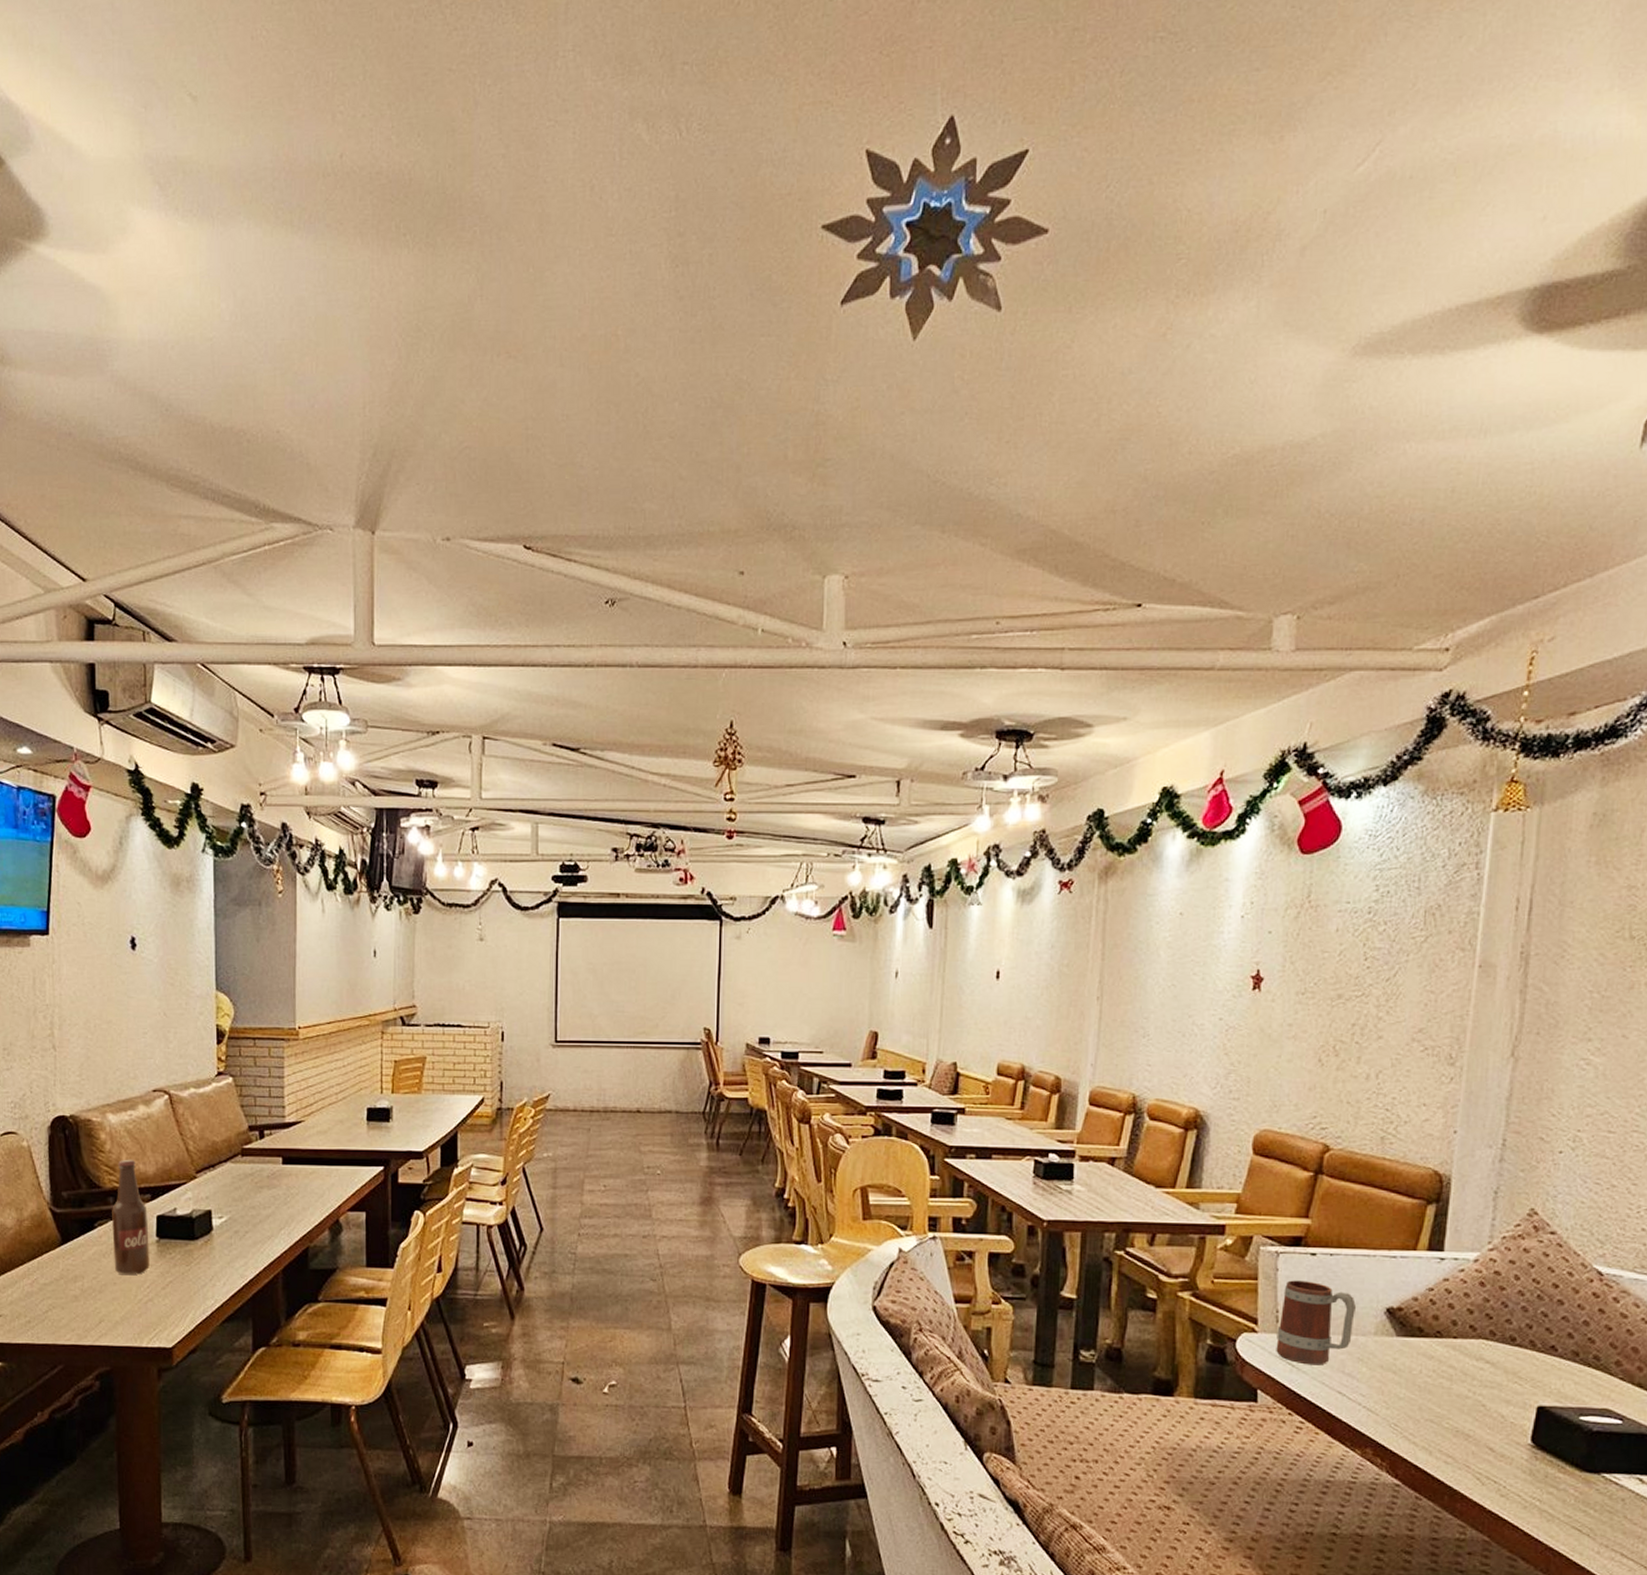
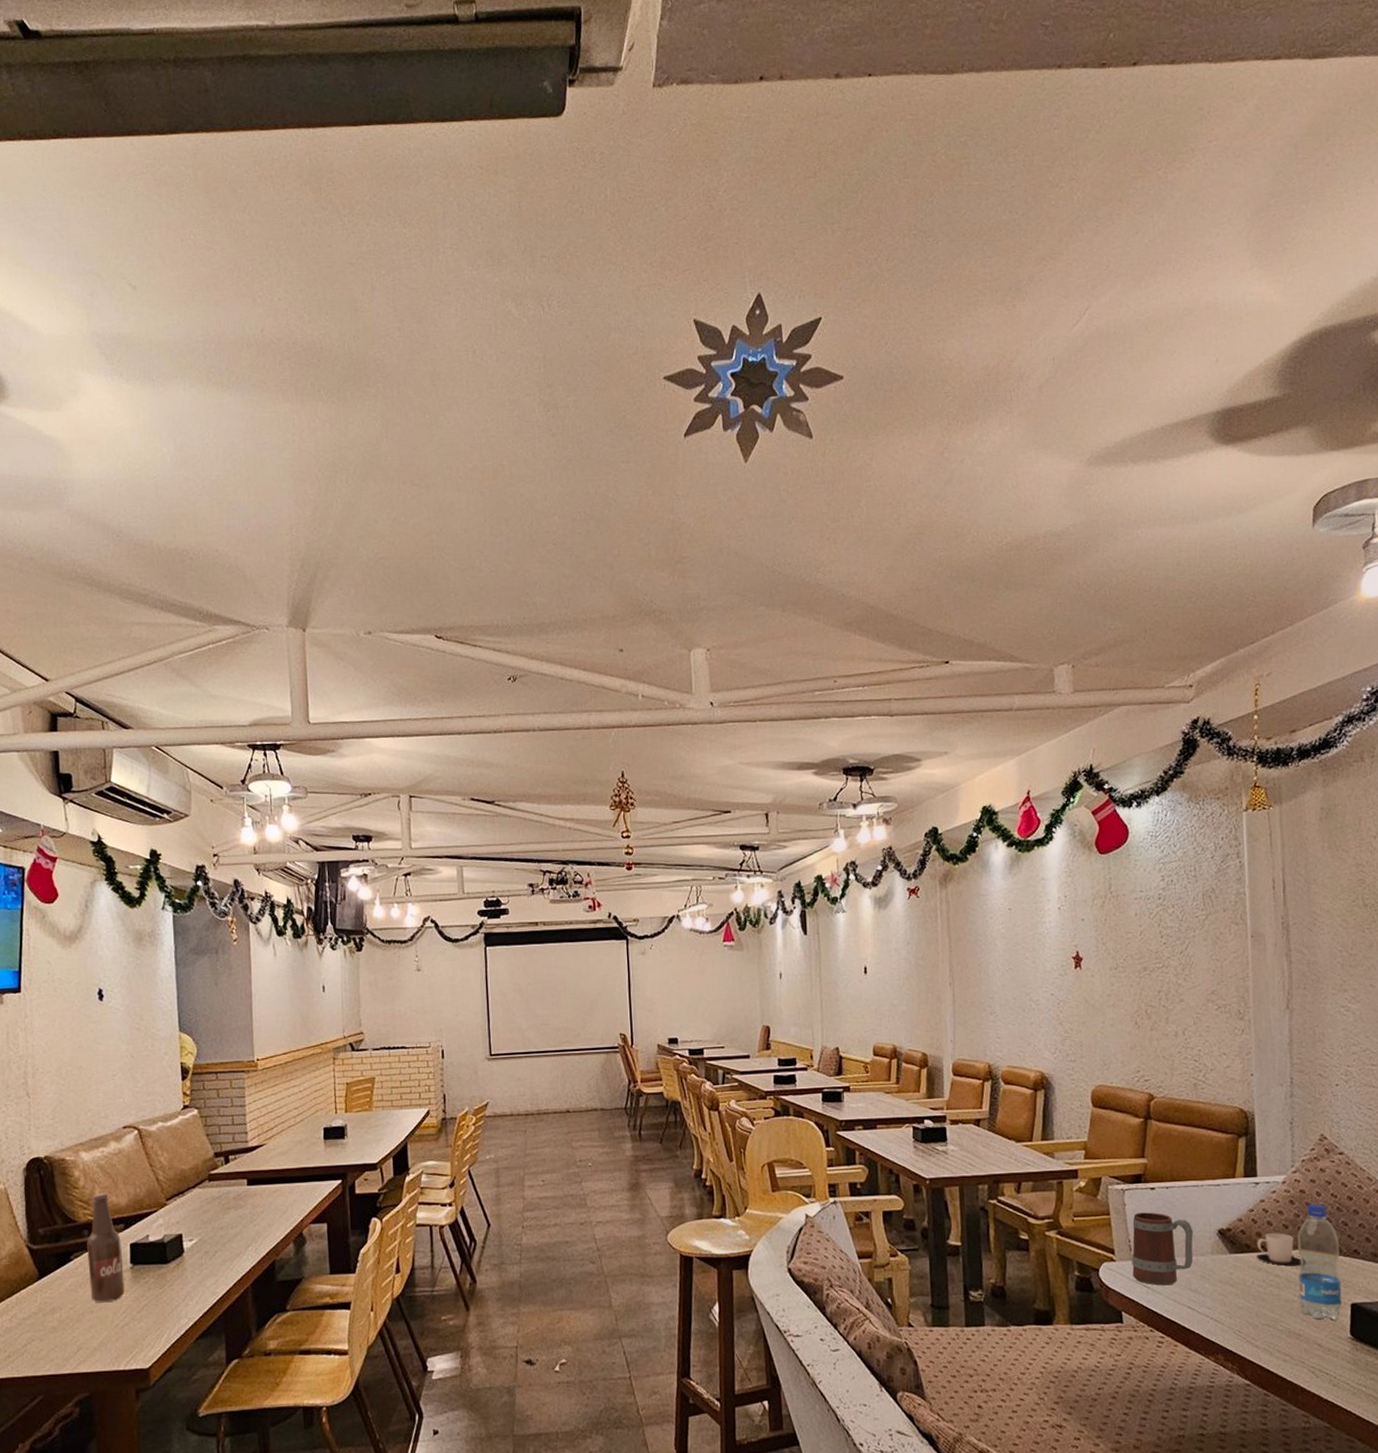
cup: none [1428,1317,1484,1358] -> present [1256,1233,1301,1266]
bottle: none [1474,1288,1535,1423] -> present [1297,1204,1342,1320]

